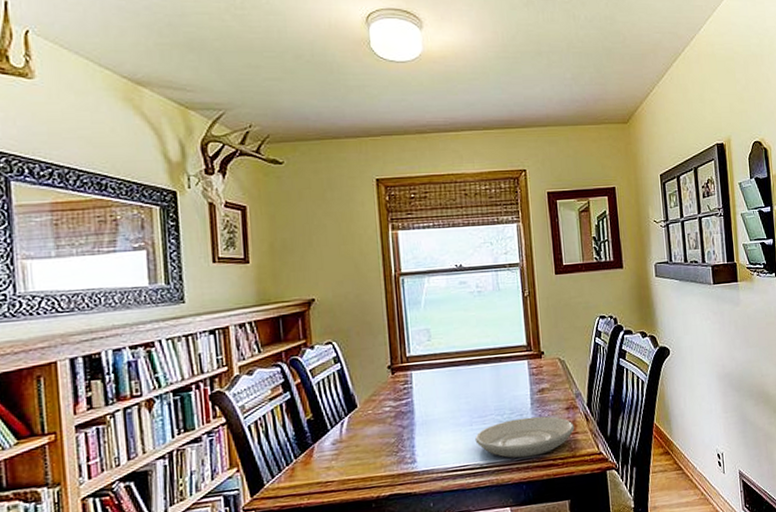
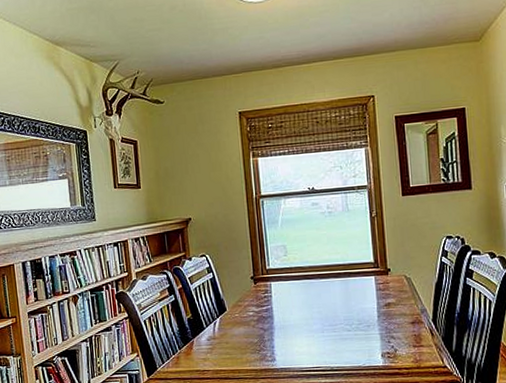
plate: present [475,416,574,459] -> none [326,328,419,365]

